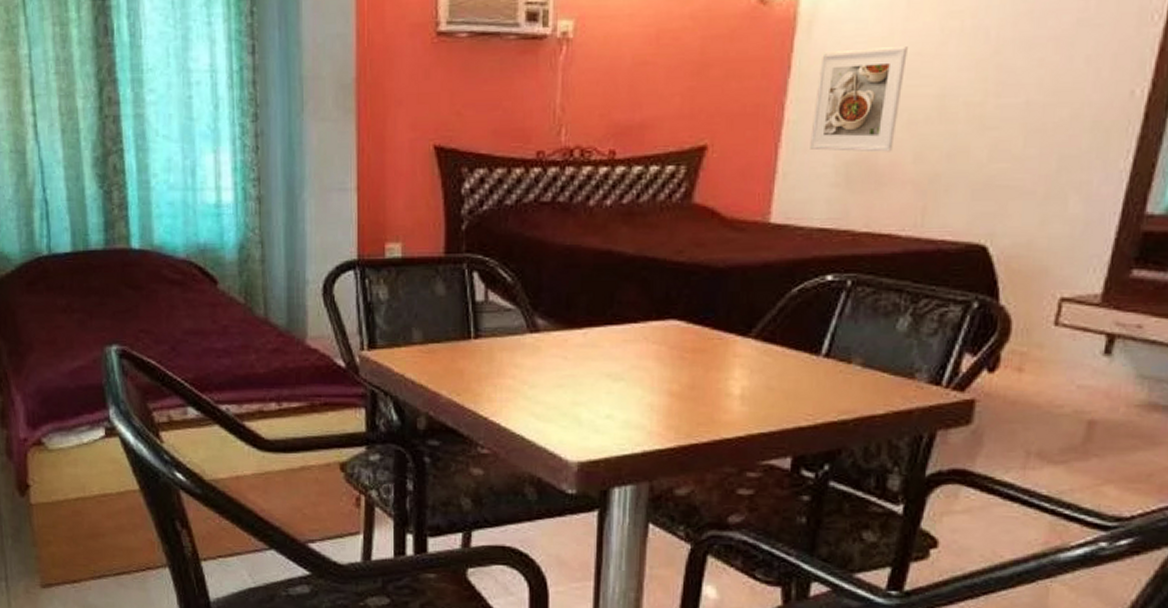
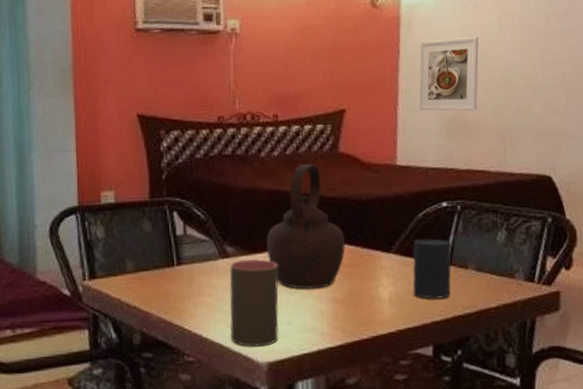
cup: none [536,335,601,442] -> present [229,258,279,347]
teapot: none [587,216,690,378] -> present [266,163,345,290]
cup: none [773,320,832,399] -> present [412,238,452,299]

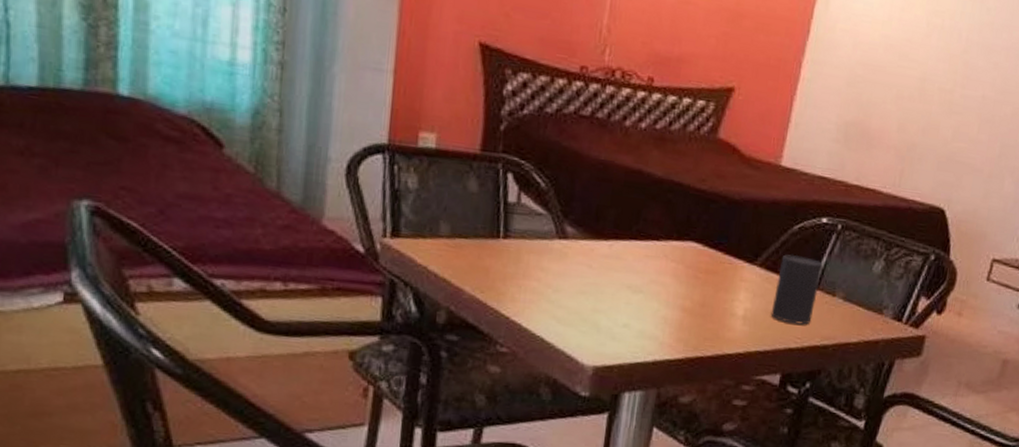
cup: present [229,258,279,347] -> none [555,244,624,348]
teapot: present [266,163,345,290] -> none [613,143,707,293]
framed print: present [419,37,479,111] -> none [819,23,901,120]

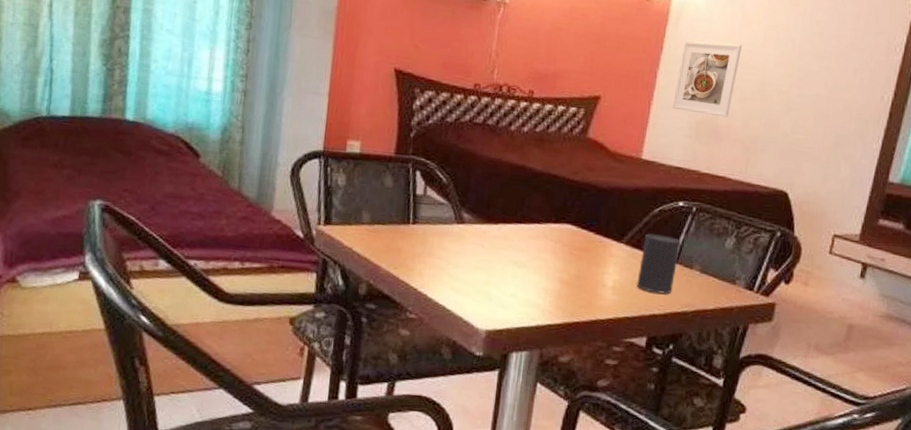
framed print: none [819,23,901,120] -> present [673,40,742,118]

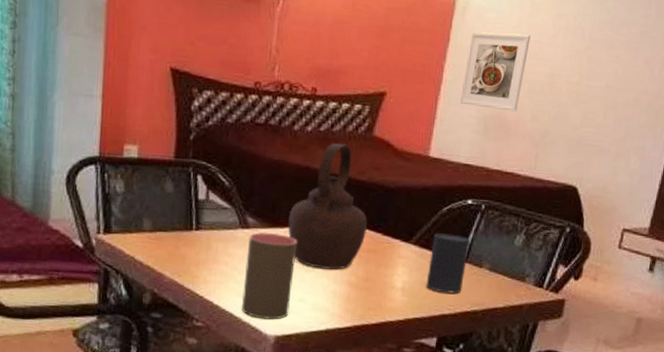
cup: none [455,228,511,314] -> present [242,232,298,320]
teapot: none [502,143,580,267] -> present [288,142,367,270]

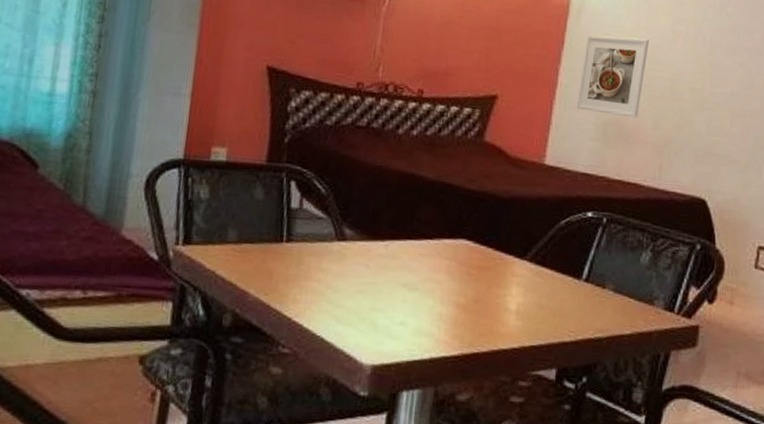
cup: present [242,232,298,320] -> none [335,245,400,346]
teapot: present [288,142,367,270] -> none [389,148,477,290]
cup: present [426,232,470,294] -> none [543,248,591,318]

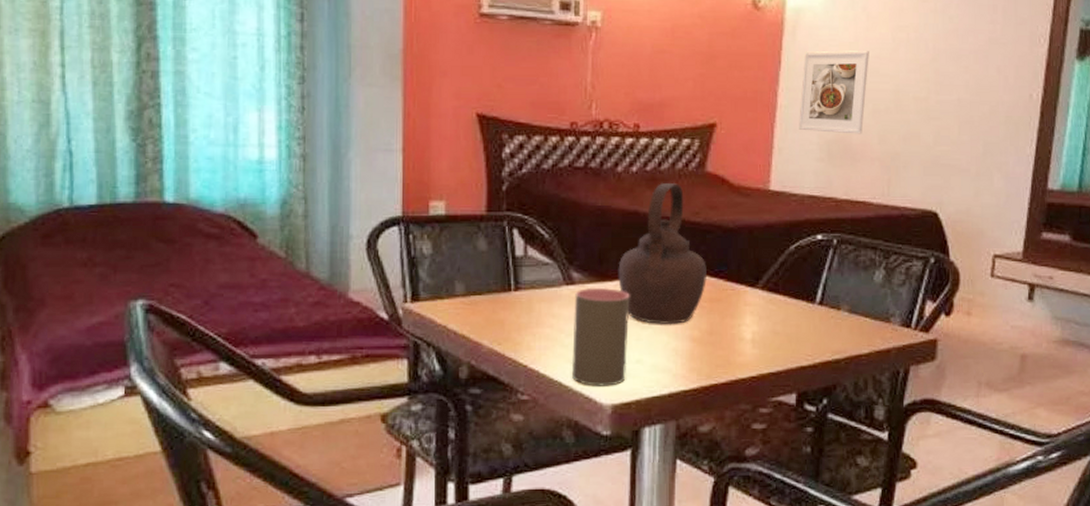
cup: none [335,245,400,346] -> present [572,287,630,386]
teapot: none [389,148,477,290] -> present [618,182,707,325]

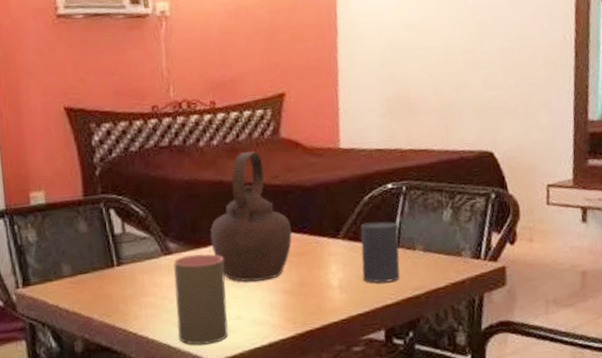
cup: none [778,273,823,342] -> present [360,221,400,283]
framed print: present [799,50,869,134] -> none [358,13,418,91]

